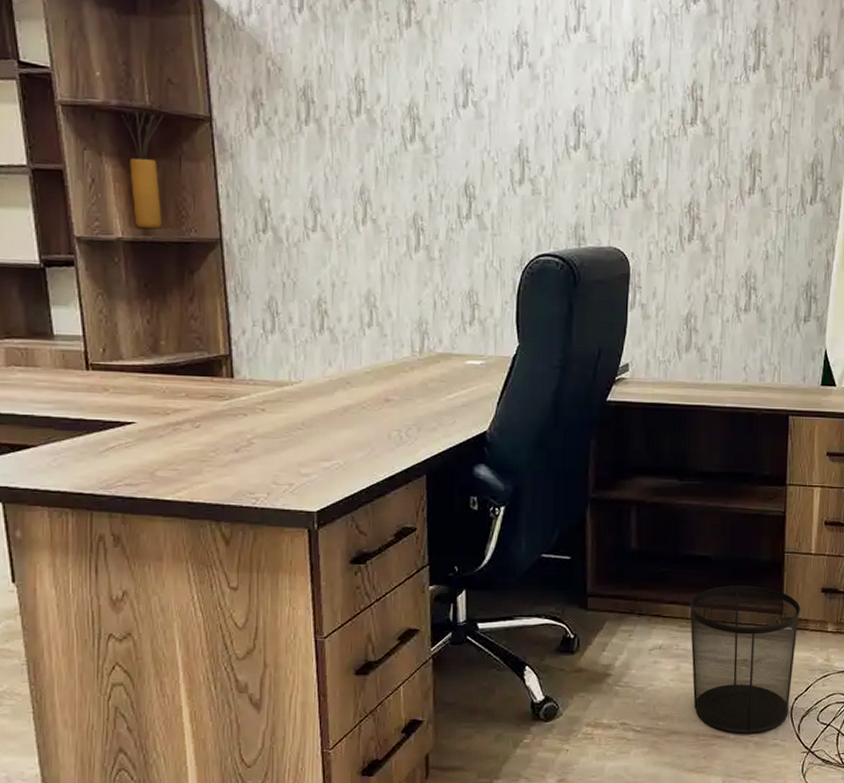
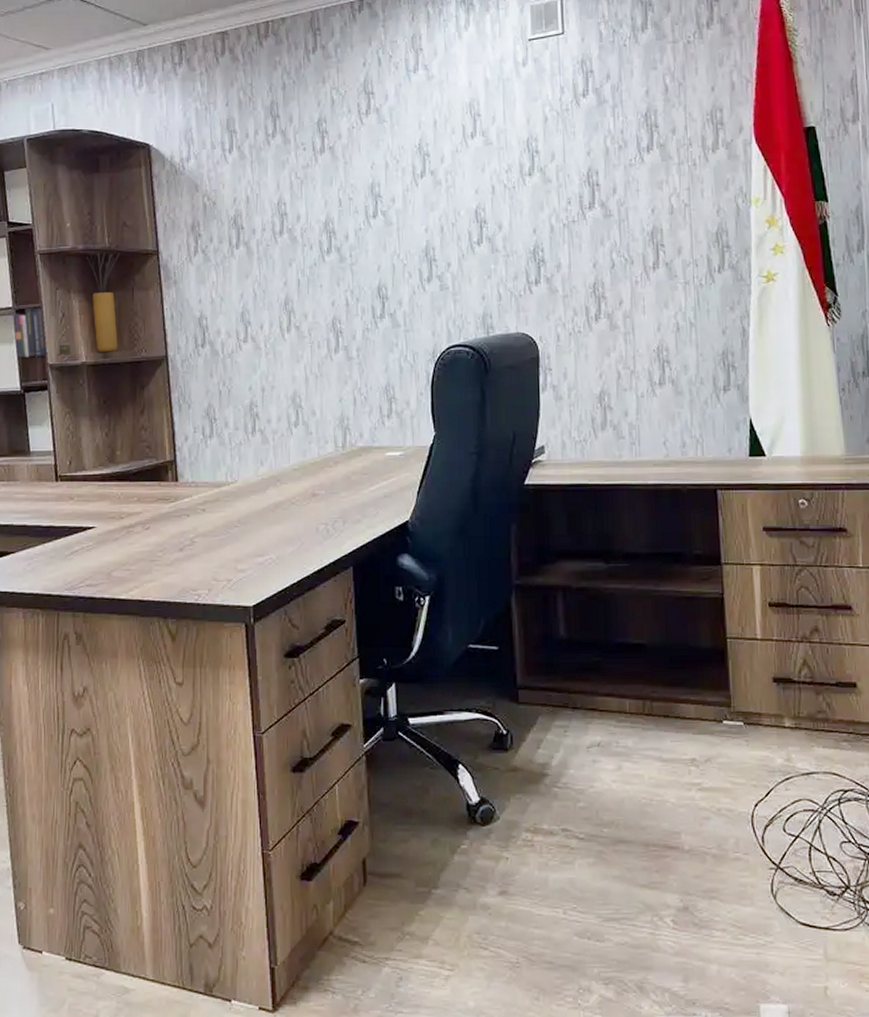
books: none [28,168,104,228] -> present [13,307,71,358]
waste bin: present [689,585,801,735] -> none [626,675,751,846]

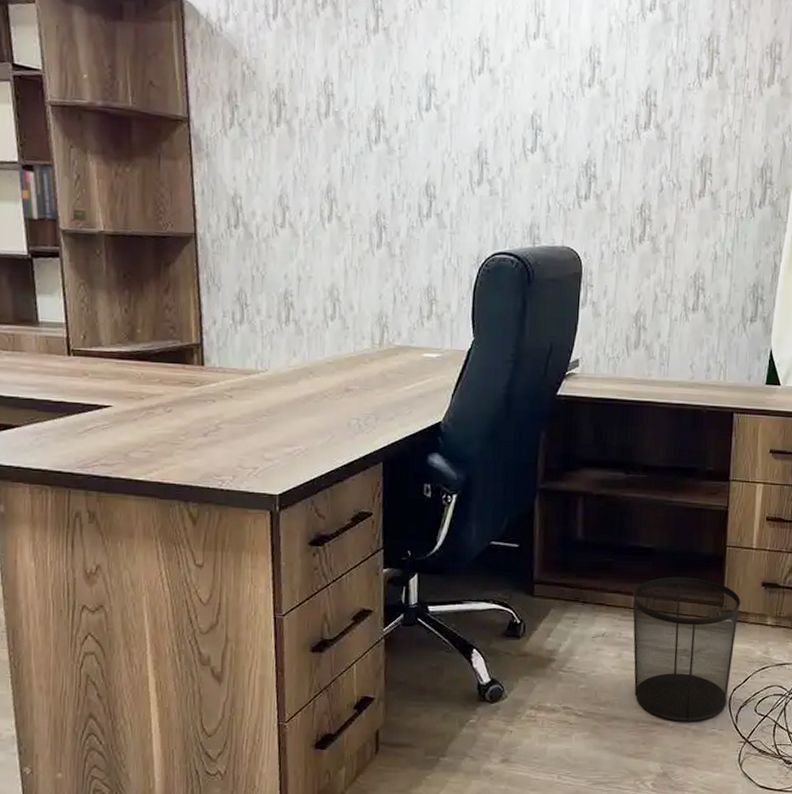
vase: present [86,240,120,352] -> none [105,100,146,224]
waste bin: none [626,675,751,846] -> present [632,577,741,723]

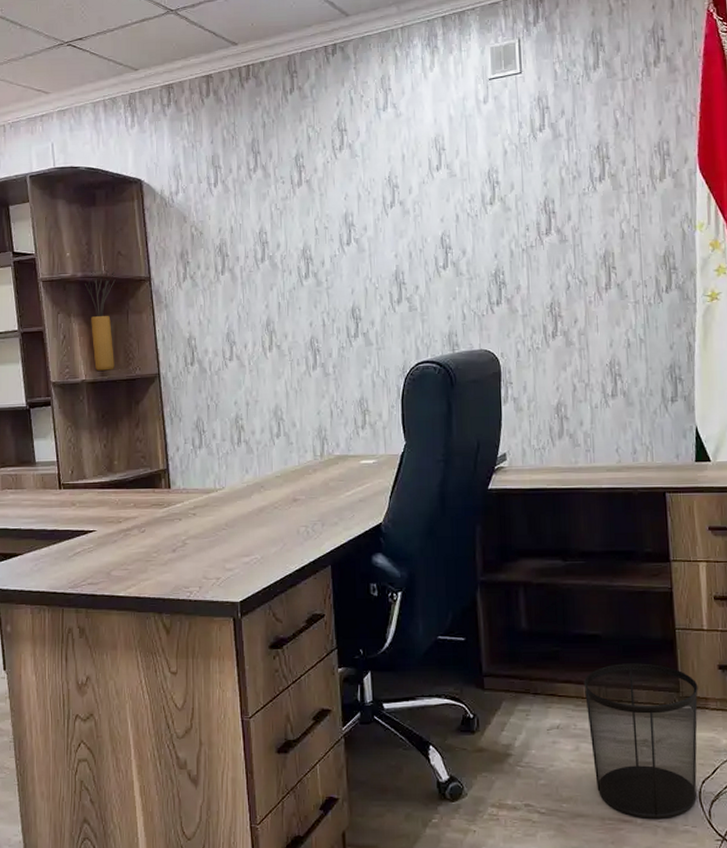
books: present [19,165,87,222] -> none [18,330,72,377]
vase: none [105,100,146,224] -> present [84,268,116,371]

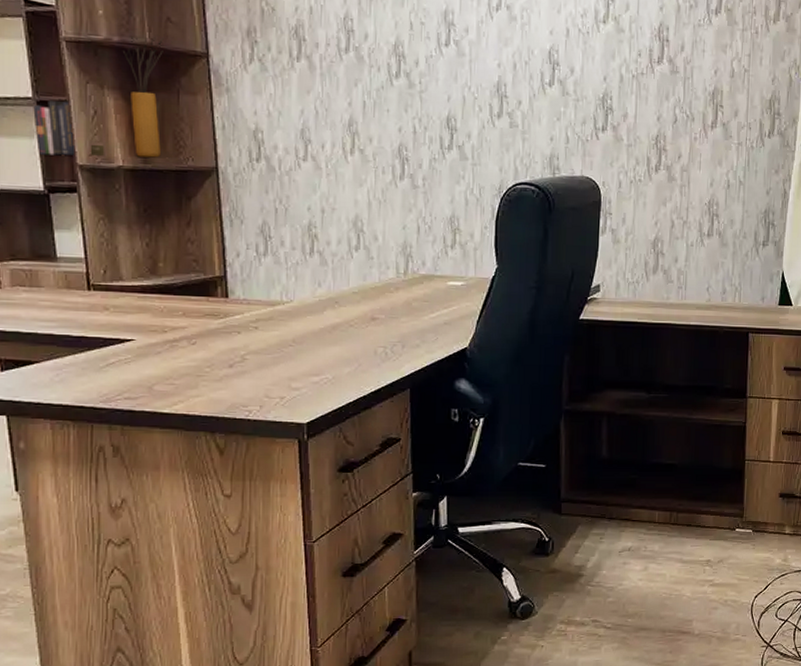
books: none [18,330,72,377] -> present [33,100,105,157]
waste bin: present [583,663,698,820] -> none [656,491,760,631]

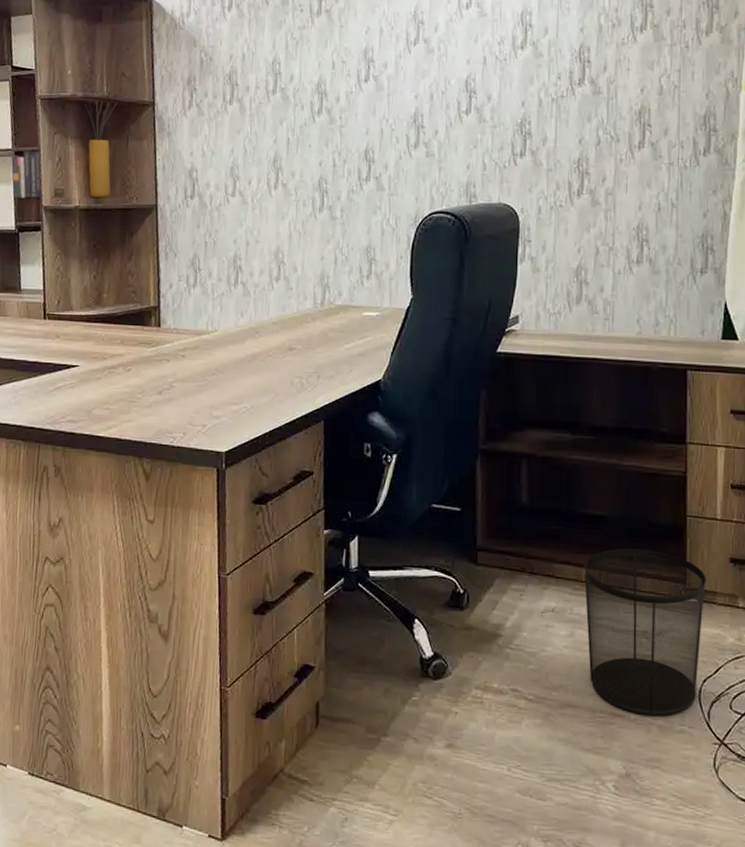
waste bin: none [656,491,760,631] -> present [583,548,707,717]

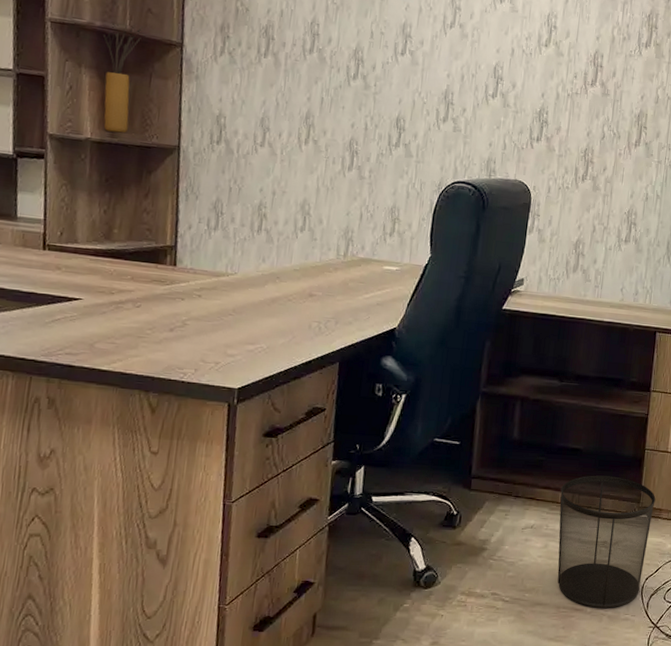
books: present [12,150,66,199] -> none [12,74,76,128]

